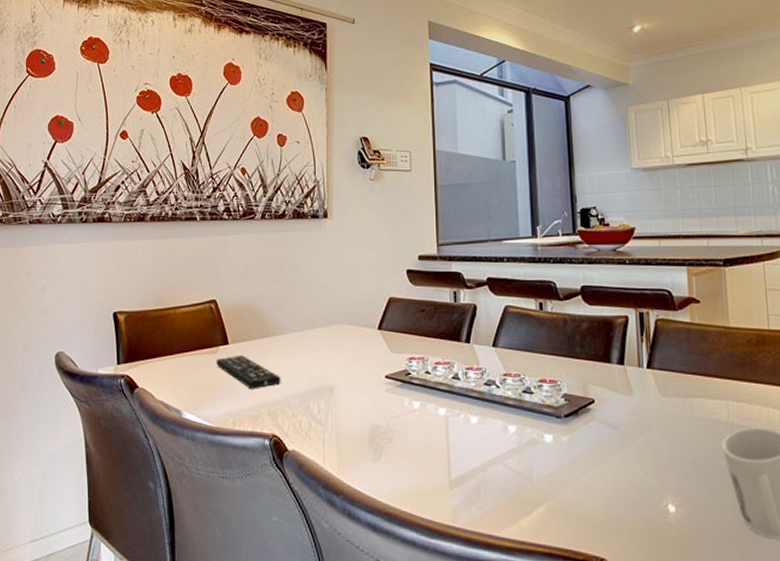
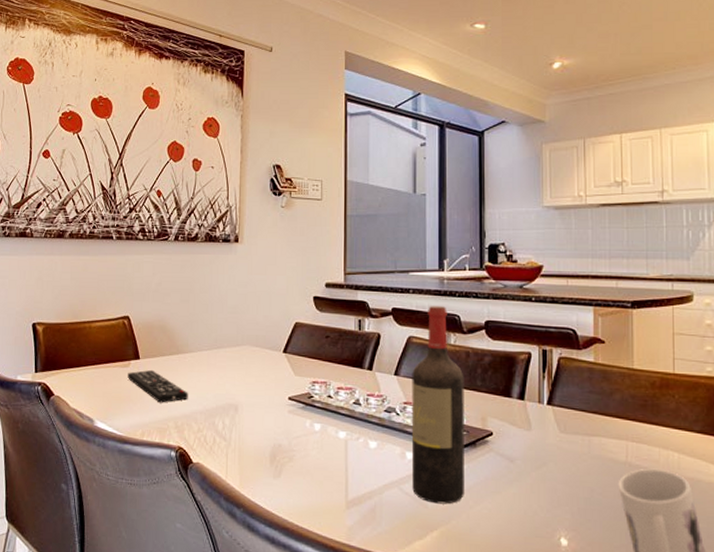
wine bottle: none [510,273,569,477] -> present [411,306,464,504]

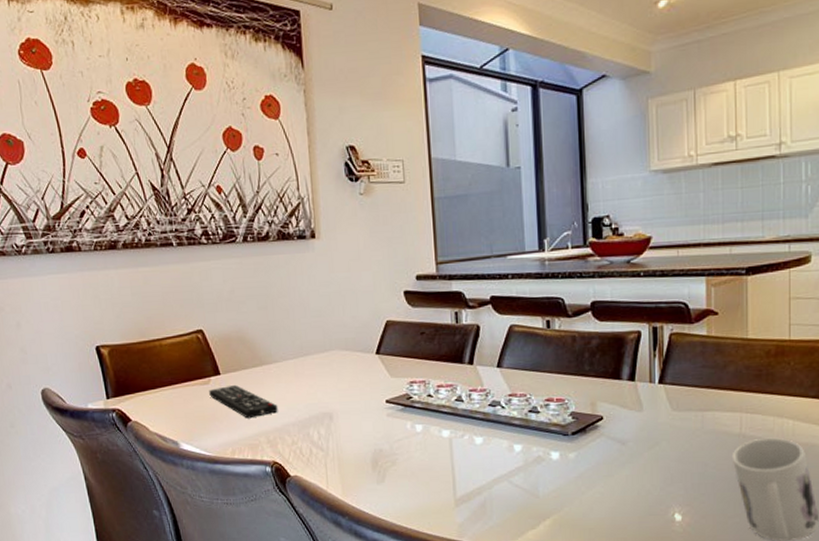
wine bottle: present [411,306,464,504] -> none [515,290,576,493]

